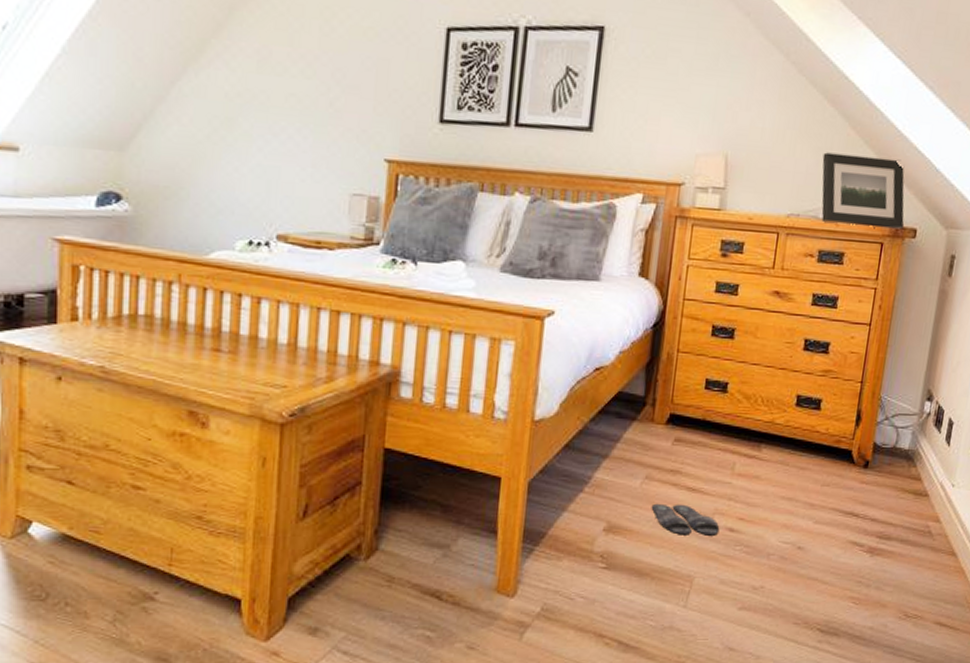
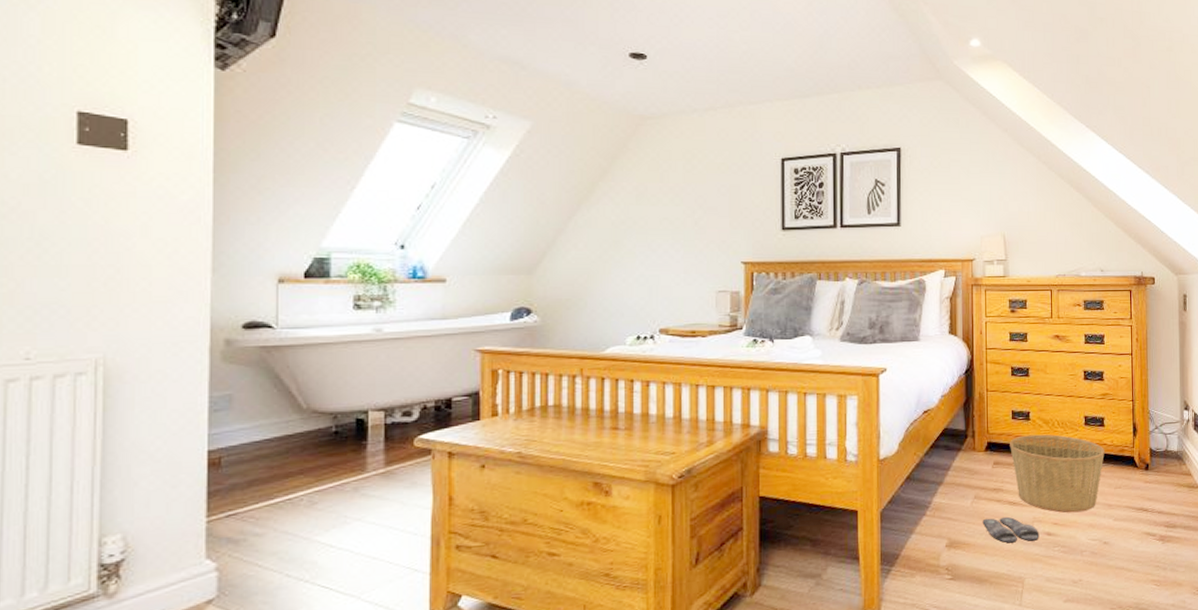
basket: none [697,410,816,509] -> present [1010,434,1104,513]
picture frame: present [821,152,905,230] -> none [1076,226,1144,279]

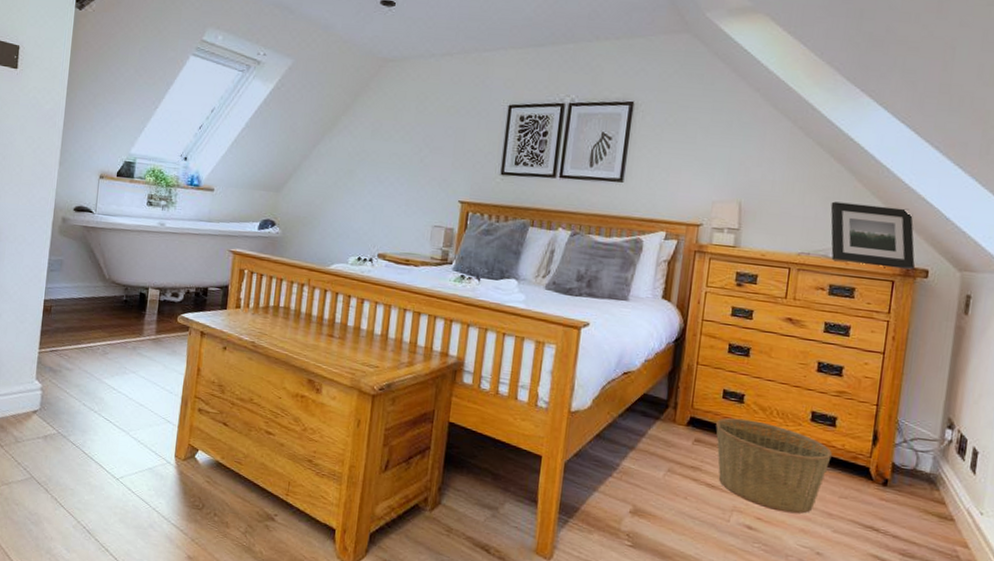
slippers: present [982,516,1040,543] -> none [673,494,738,531]
picture frame: none [1076,226,1144,279] -> present [830,201,915,270]

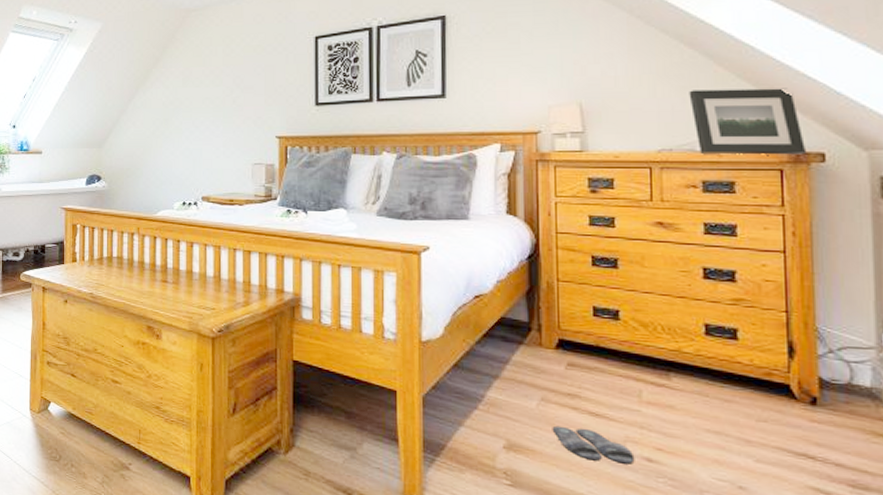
slippers: none [673,494,738,531] -> present [552,425,635,465]
basket: present [716,418,832,514] -> none [590,337,738,442]

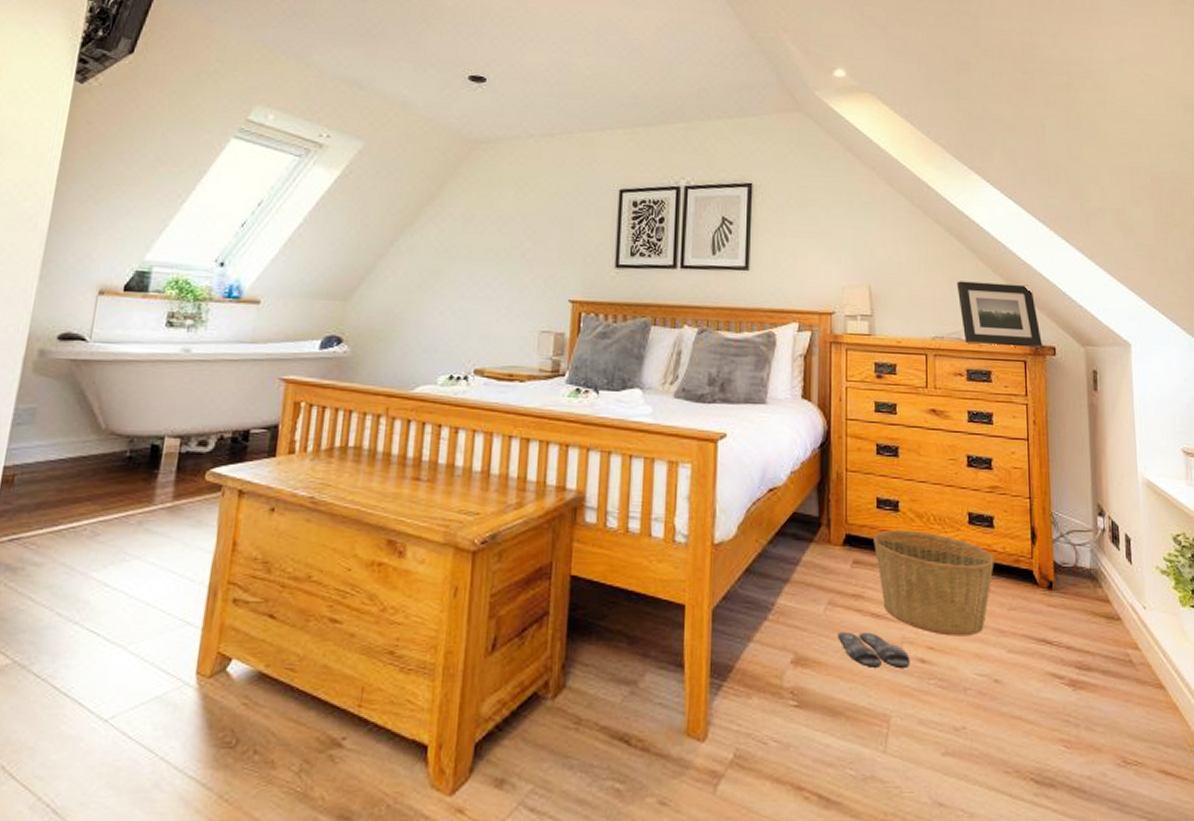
basket: none [590,337,738,442] -> present [874,530,994,636]

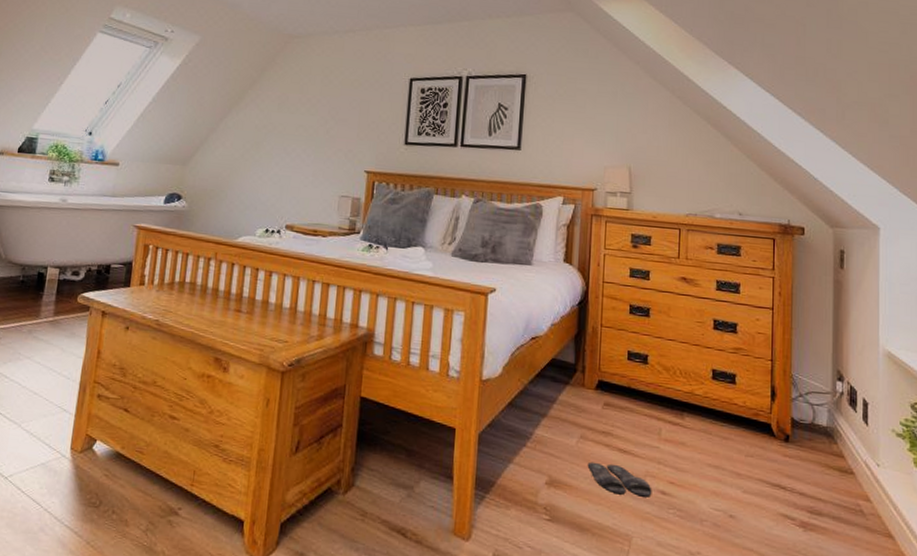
basket: present [874,530,994,636] -> none [623,379,735,475]
picture frame: present [957,281,1042,348] -> none [711,165,791,228]

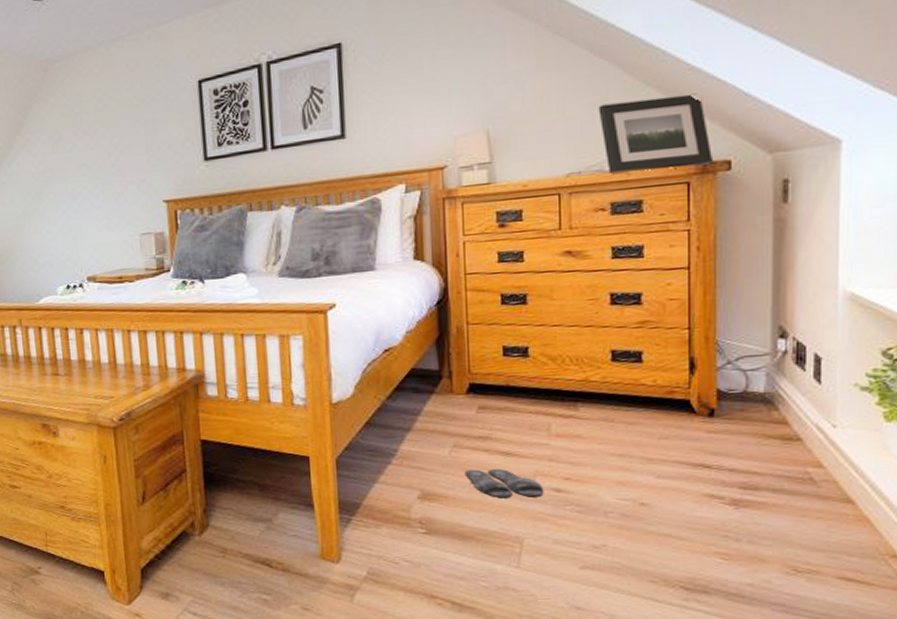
picture frame: none [711,165,791,228] -> present [598,93,712,174]

